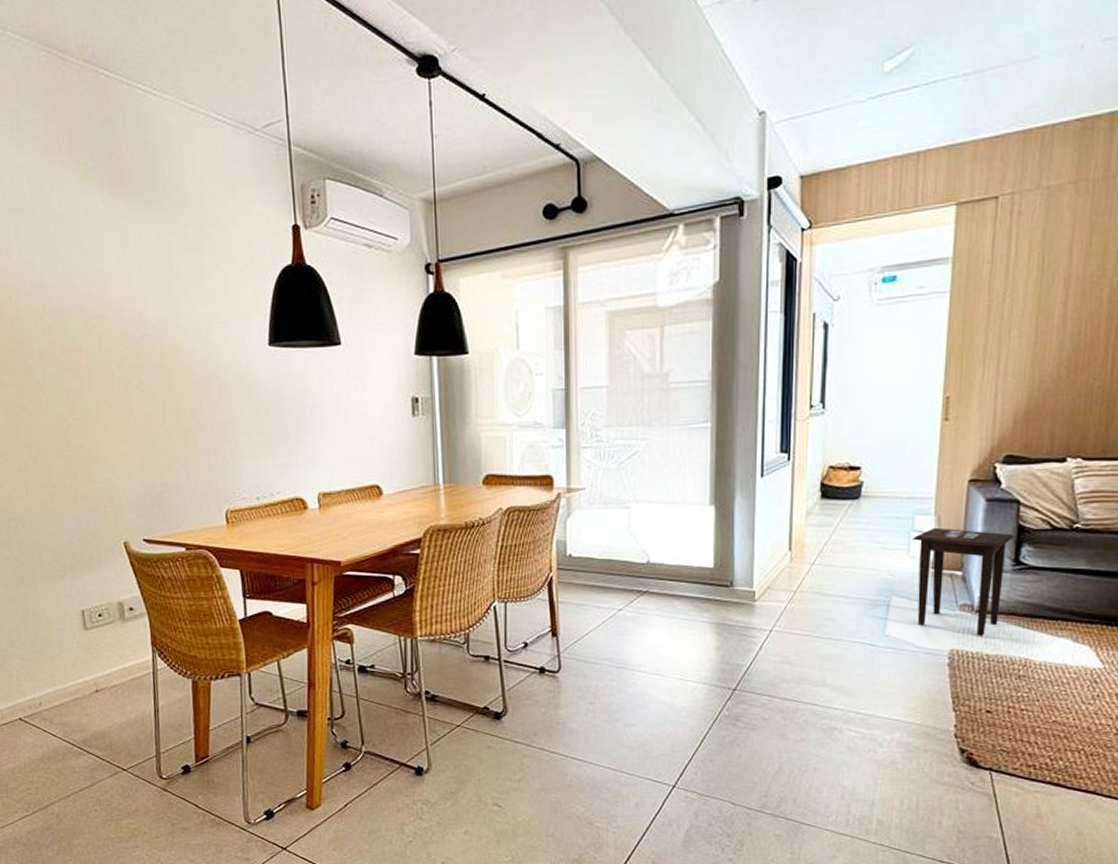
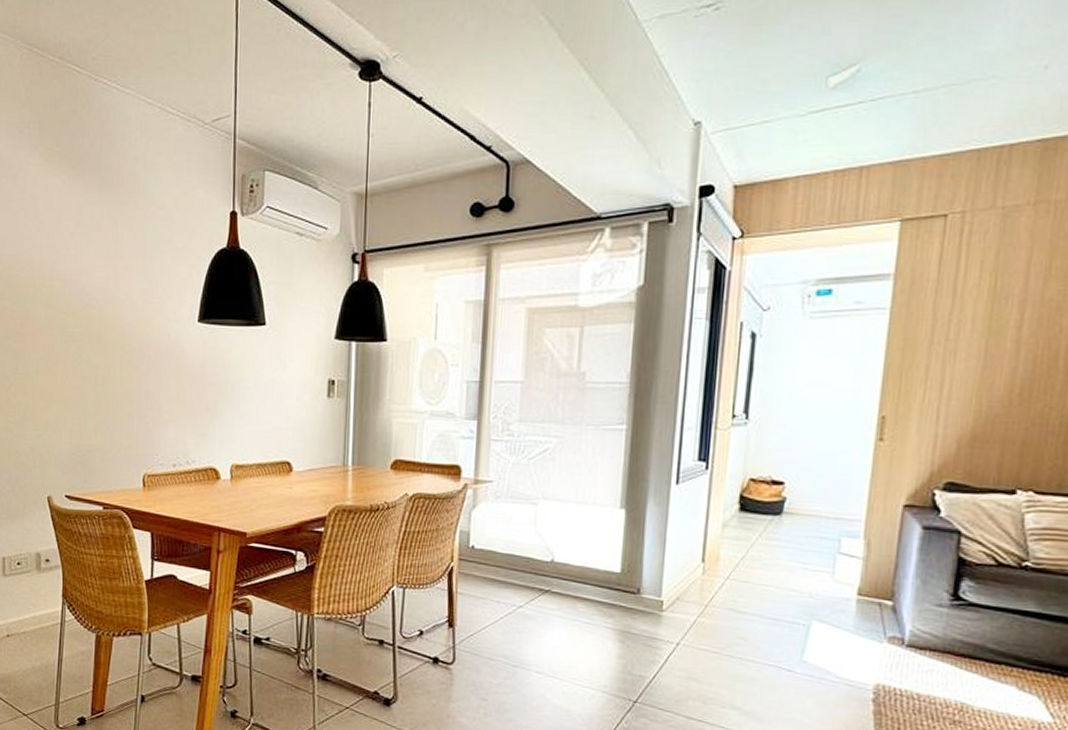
side table: present [912,527,1015,636] -> none [838,552,954,673]

